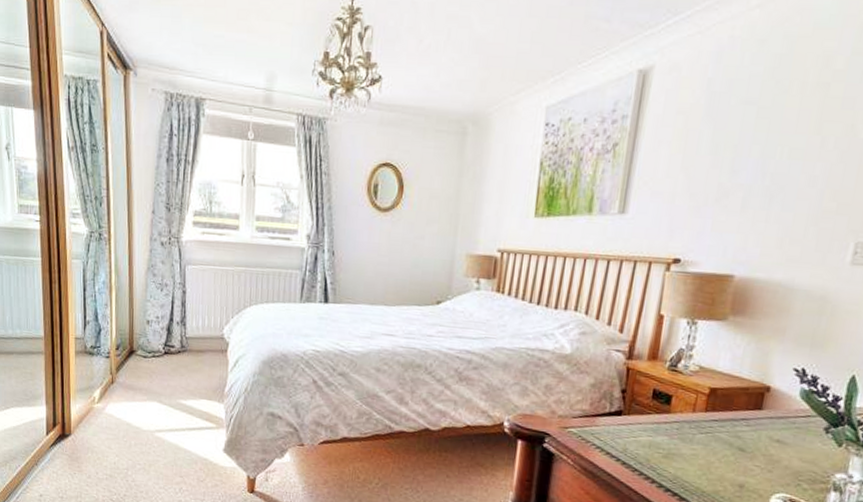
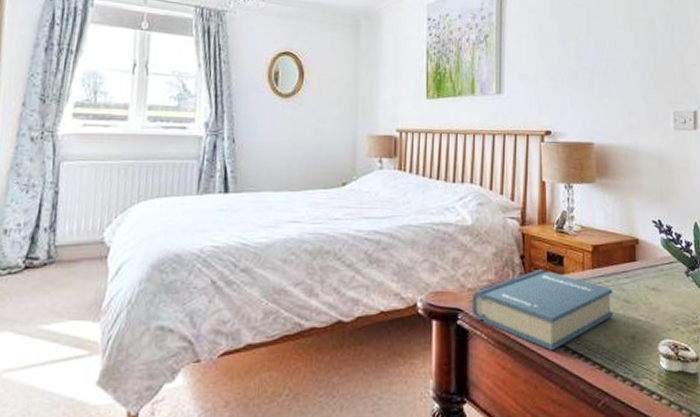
hardback book: none [559,406,727,486] -> present [471,270,613,351]

